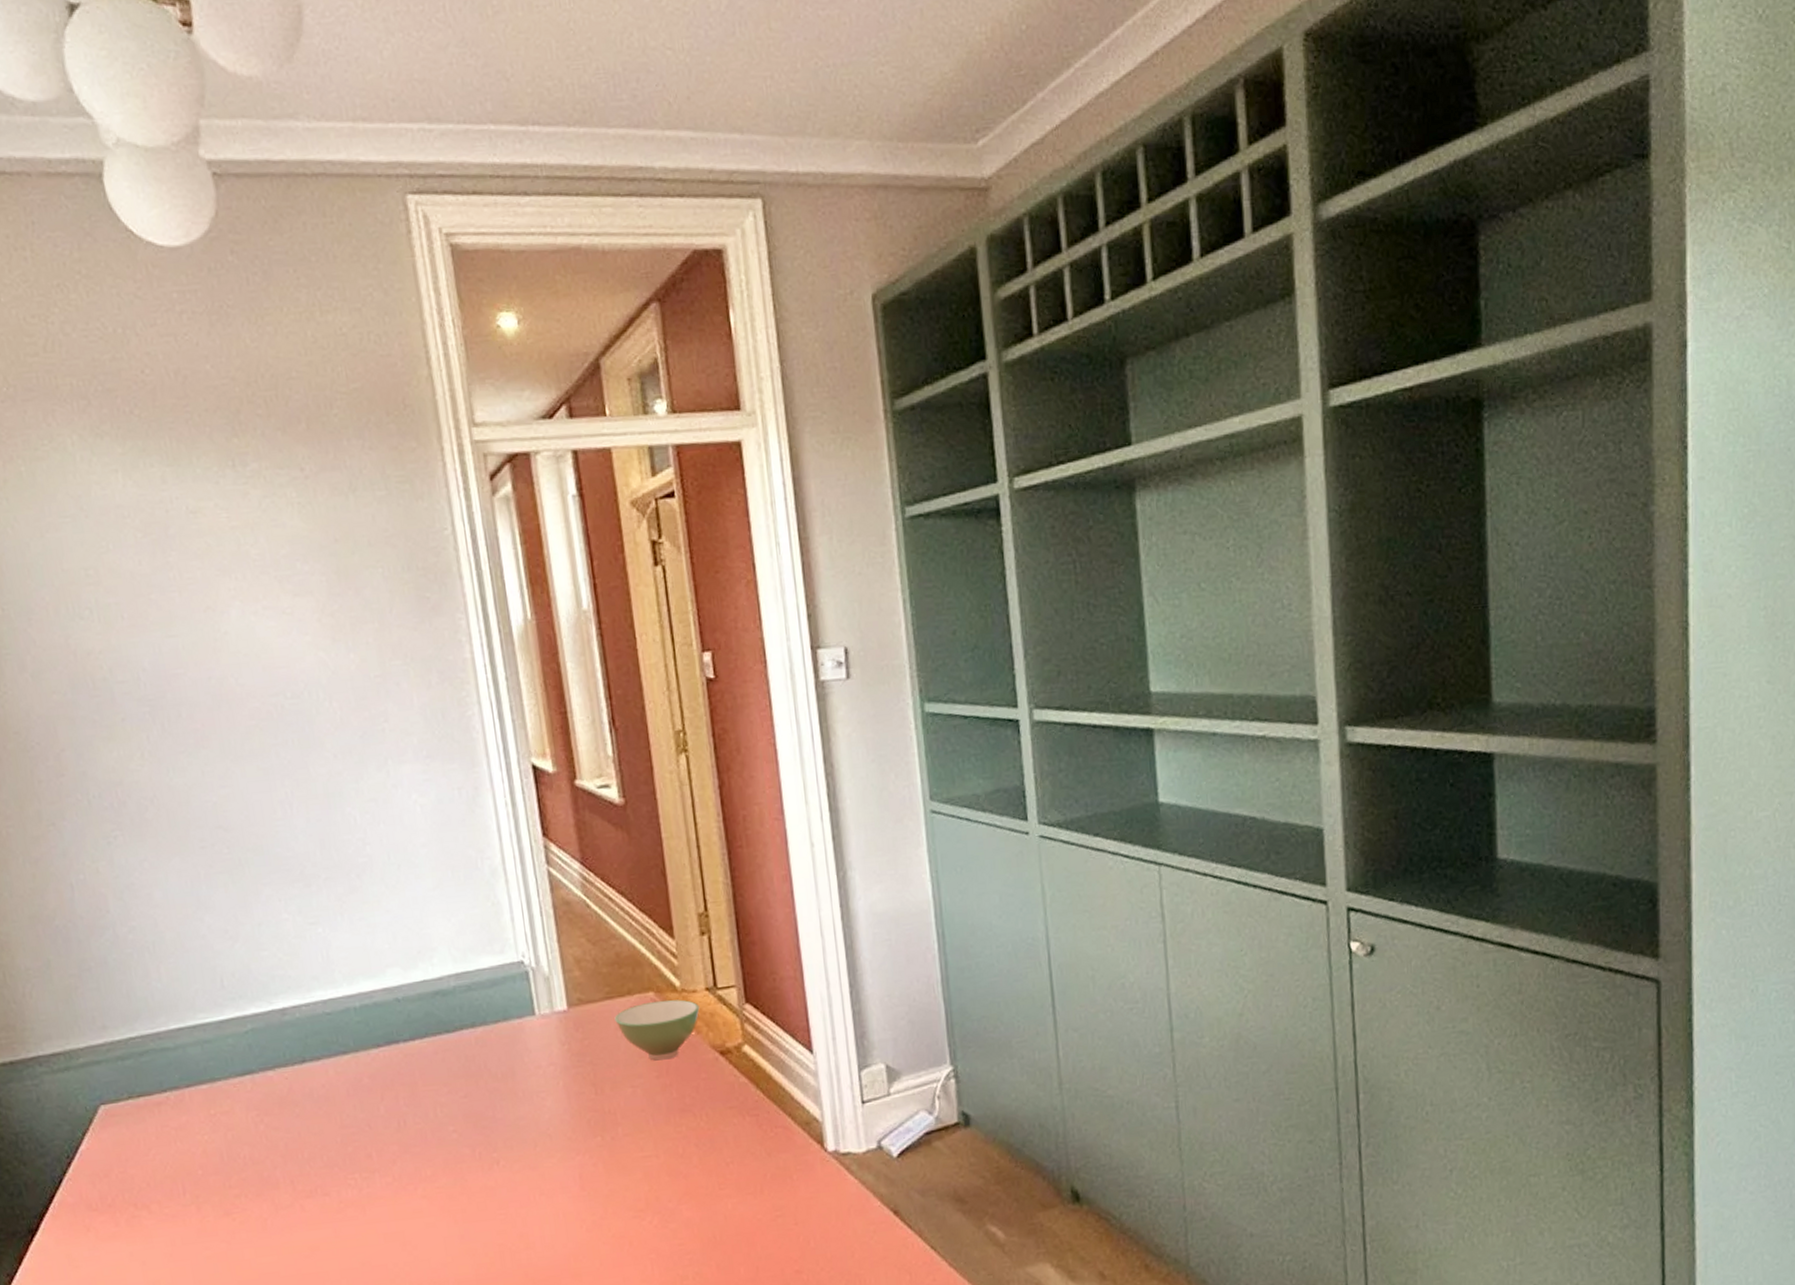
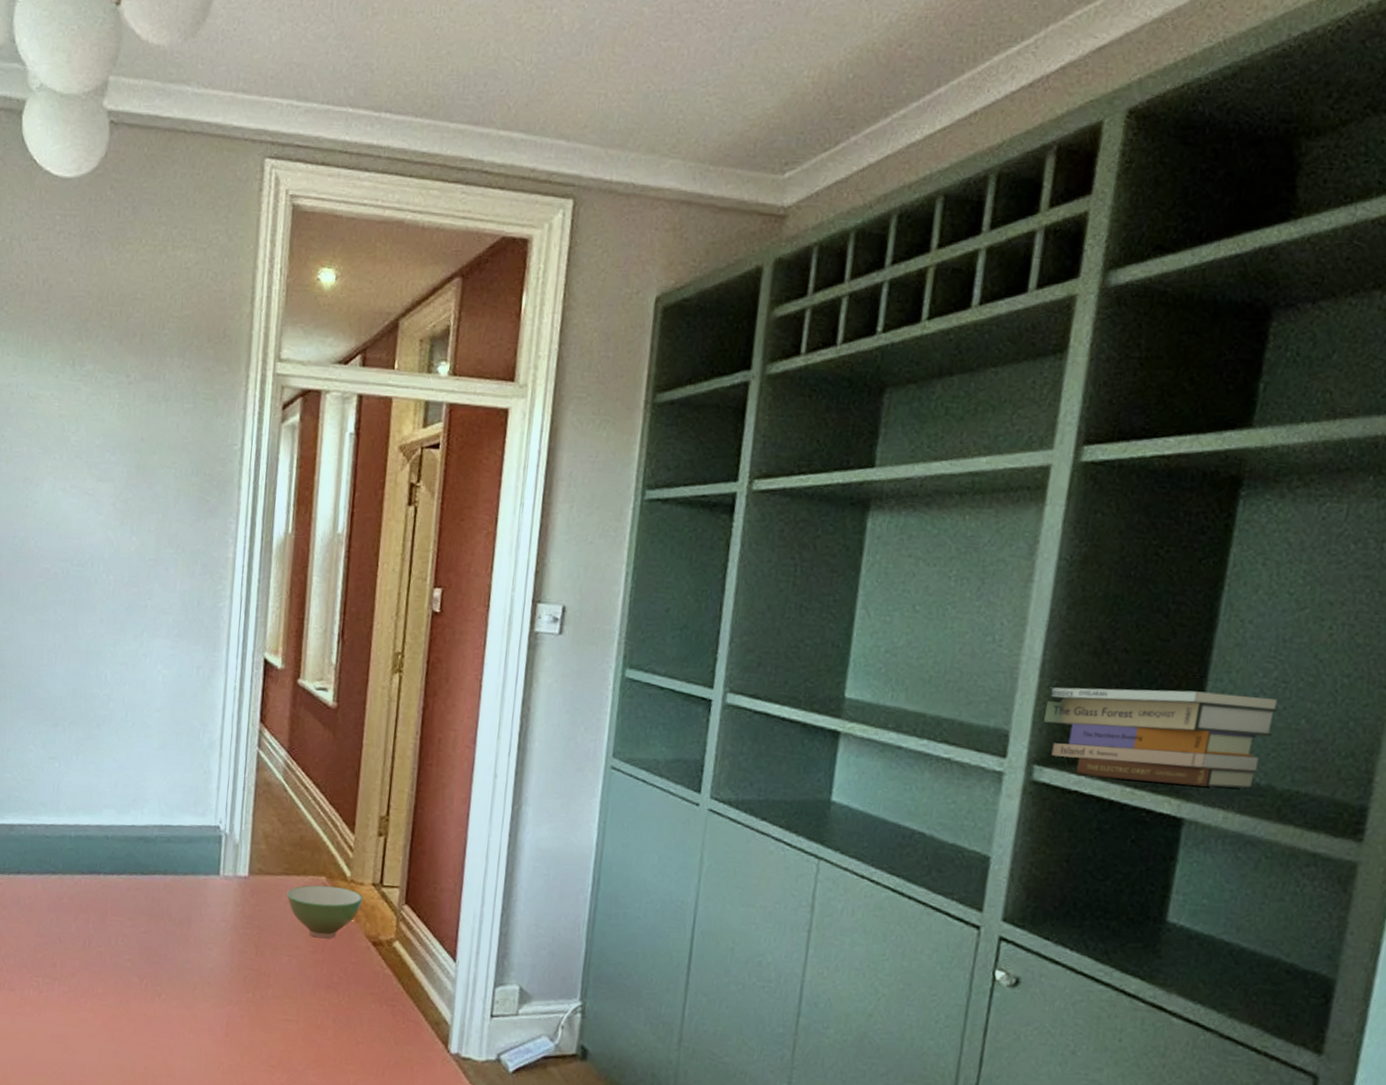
books: none [1345,617,1558,729] -> present [1043,687,1278,789]

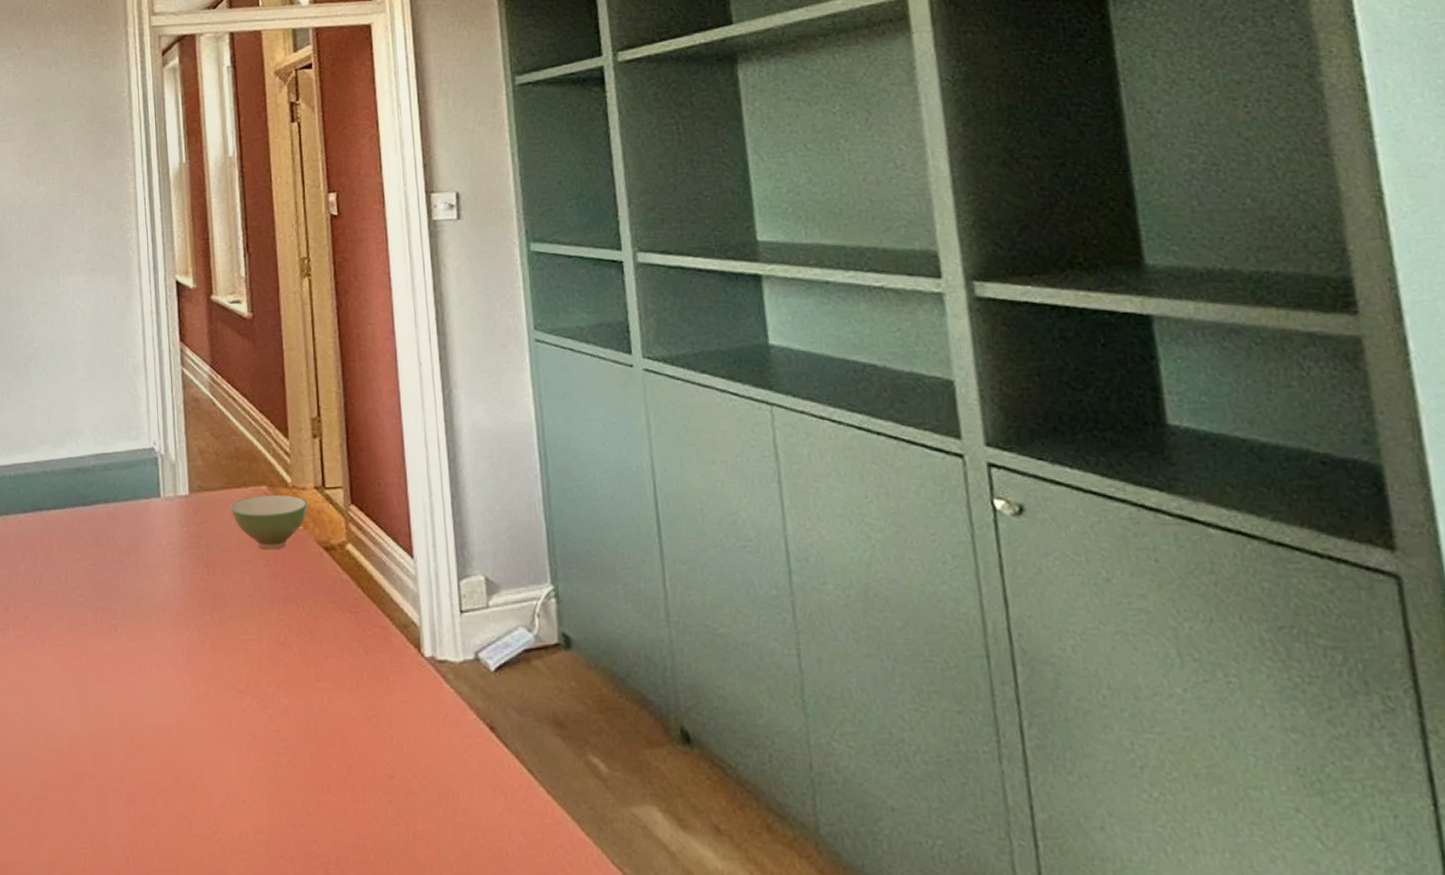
books: present [1043,687,1278,789] -> none [967,183,1221,286]

